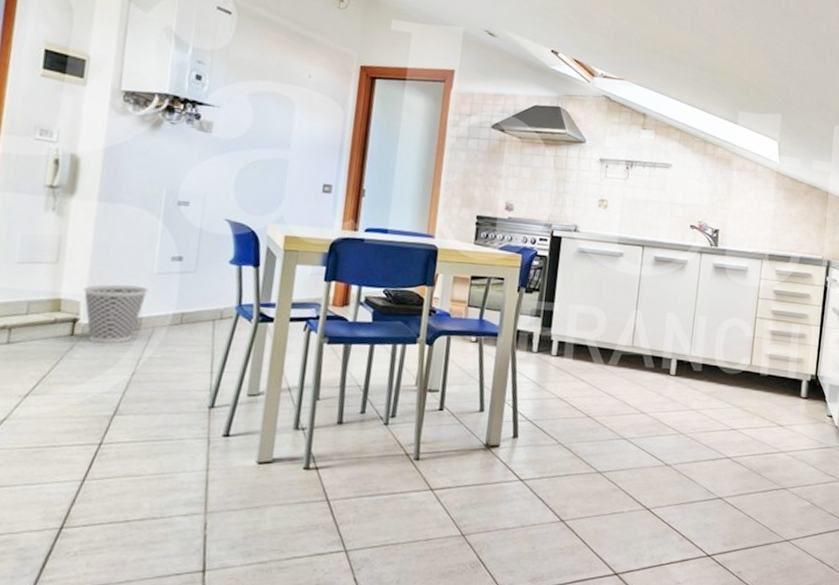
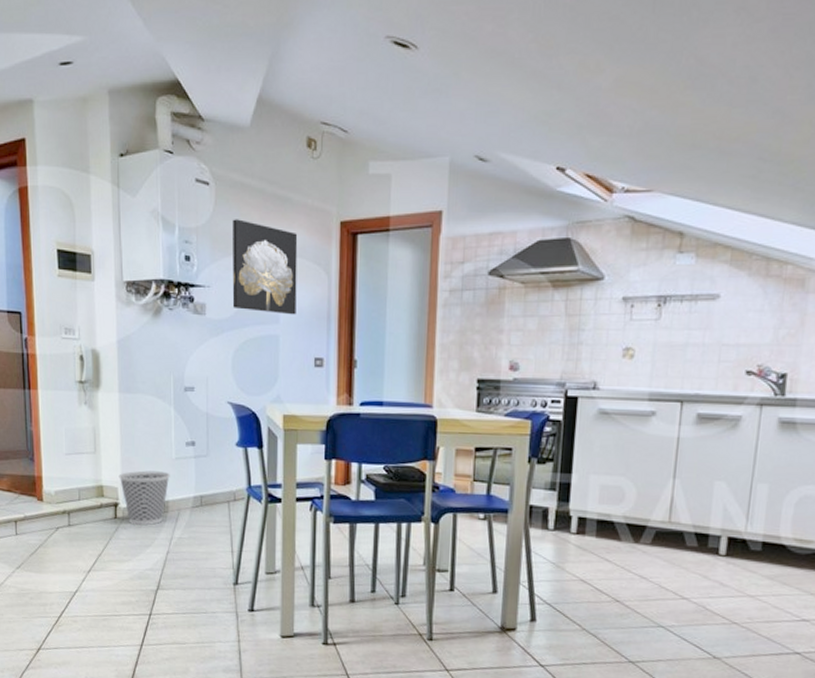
wall art: none [242,48,318,143] -> present [232,219,298,315]

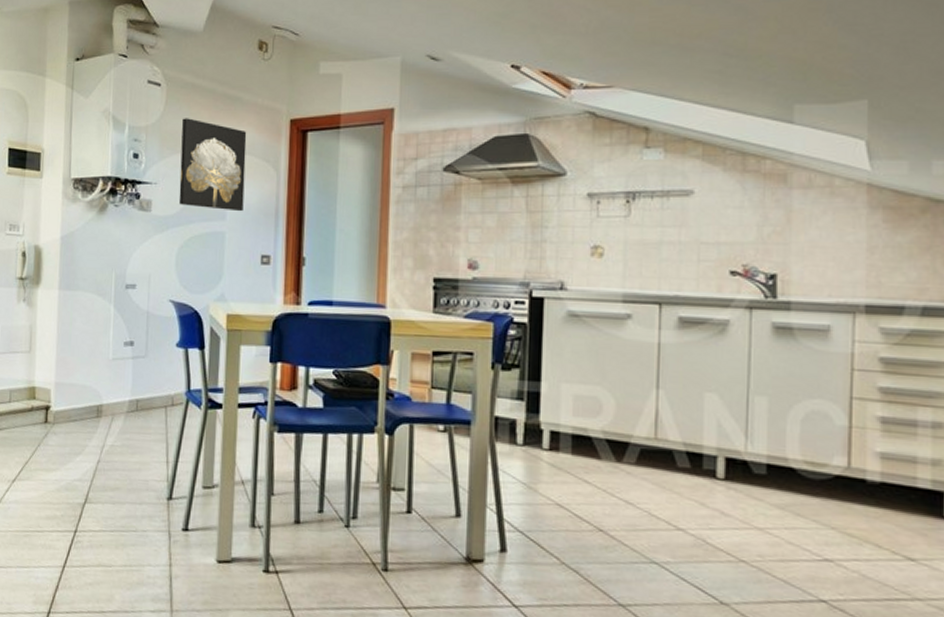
wastebasket: present [119,470,170,526] -> none [52,371,106,431]

